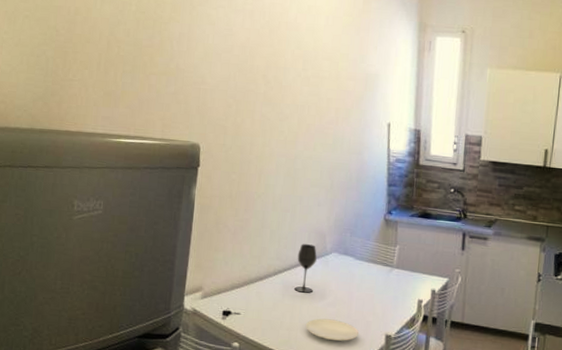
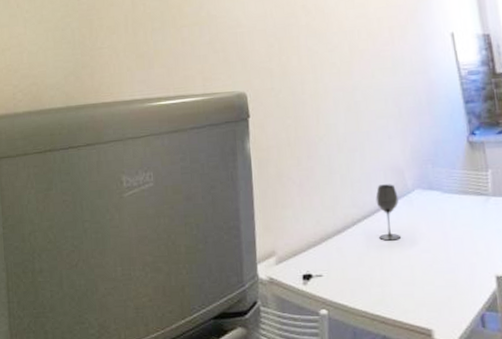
plate: present [305,318,359,341] -> none [399,267,463,291]

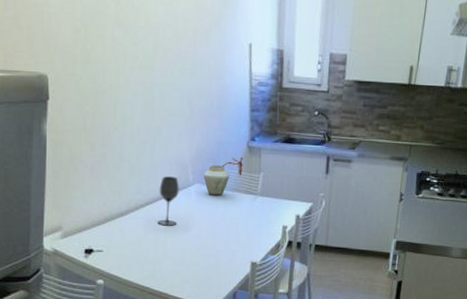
vase: none [423,154,467,202] -> present [203,157,243,197]

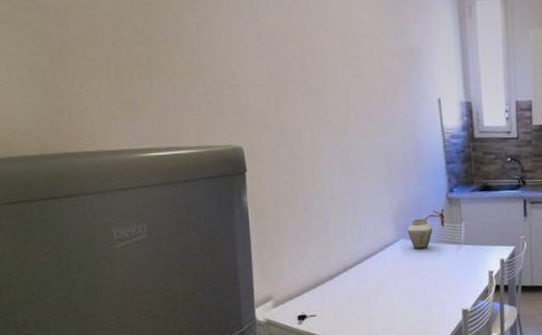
wineglass: present [158,176,179,226] -> none [365,234,386,284]

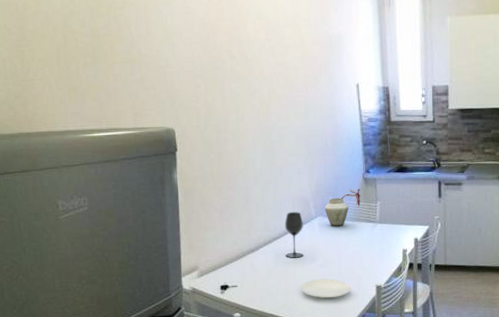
wineglass: none [365,234,386,284] -> present [284,212,303,258]
plate: none [383,304,436,325] -> present [300,279,351,298]

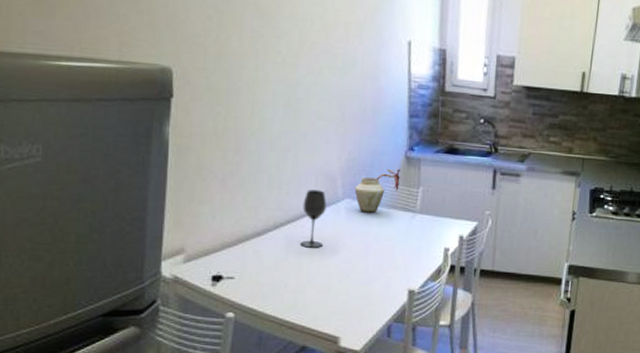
plate: present [300,279,351,298] -> none [314,276,377,301]

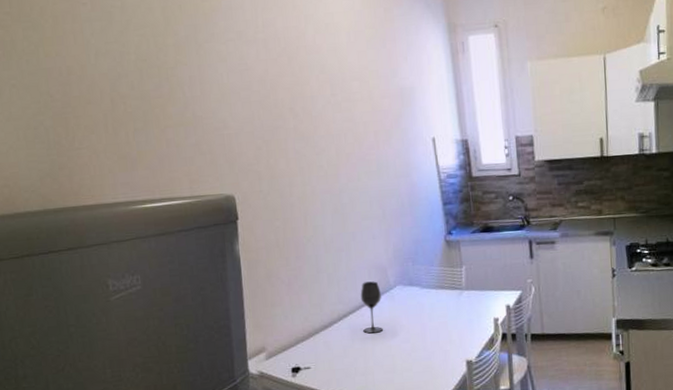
vase: present [354,168,401,214] -> none [404,252,444,297]

